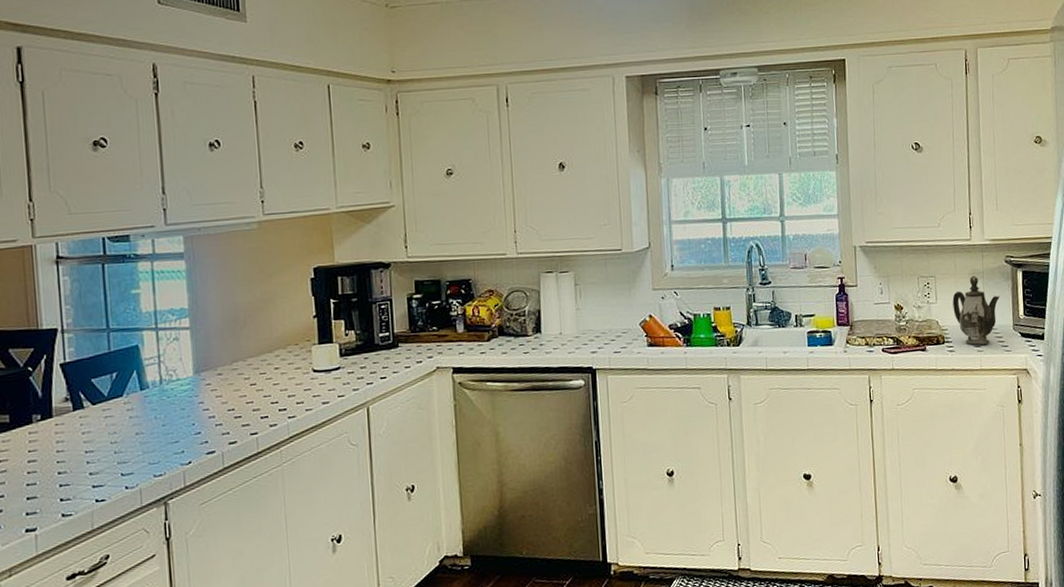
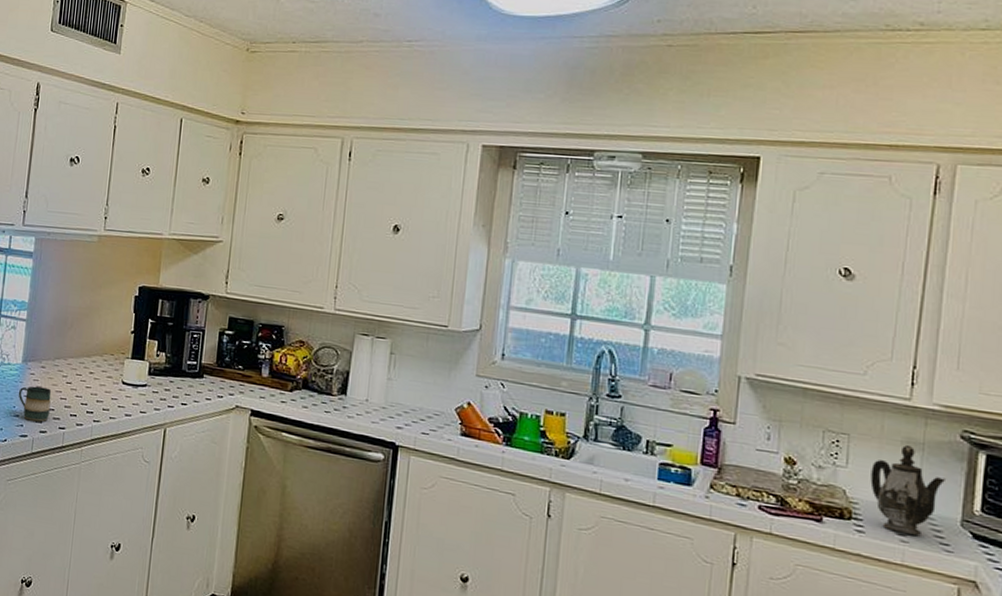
mug: none [195,395,237,435] -> present [18,386,52,422]

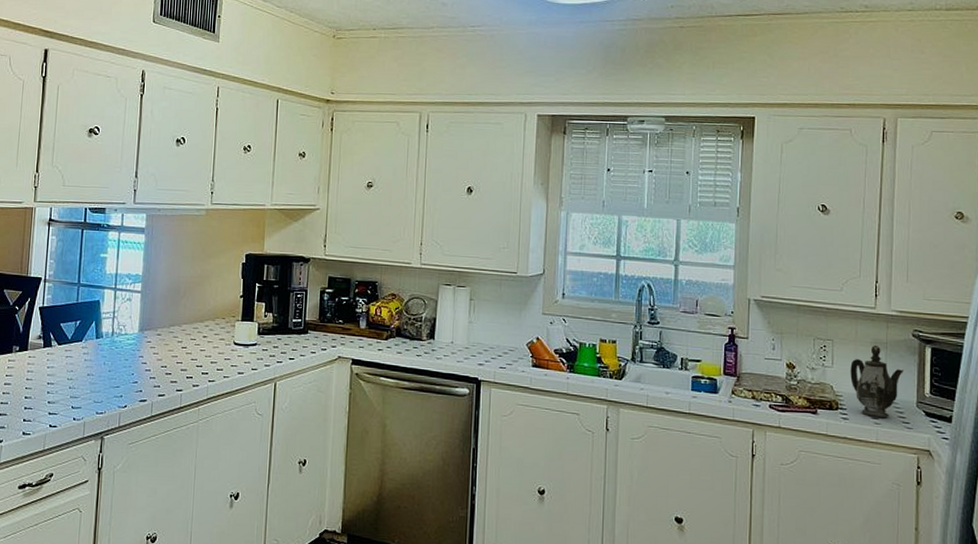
mug: present [18,386,52,422] -> none [136,353,168,386]

